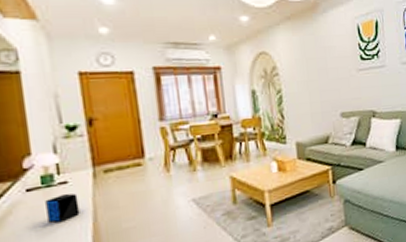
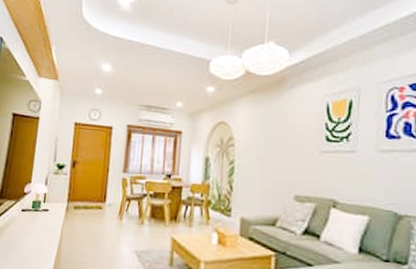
speaker: present [45,193,80,224] -> none [29,219,53,243]

